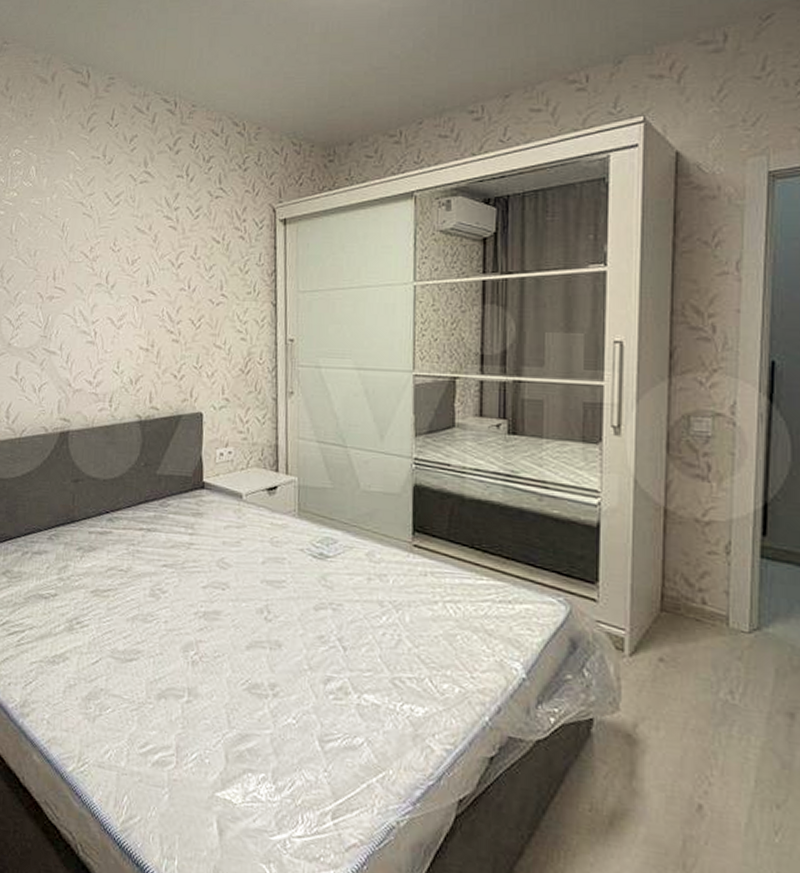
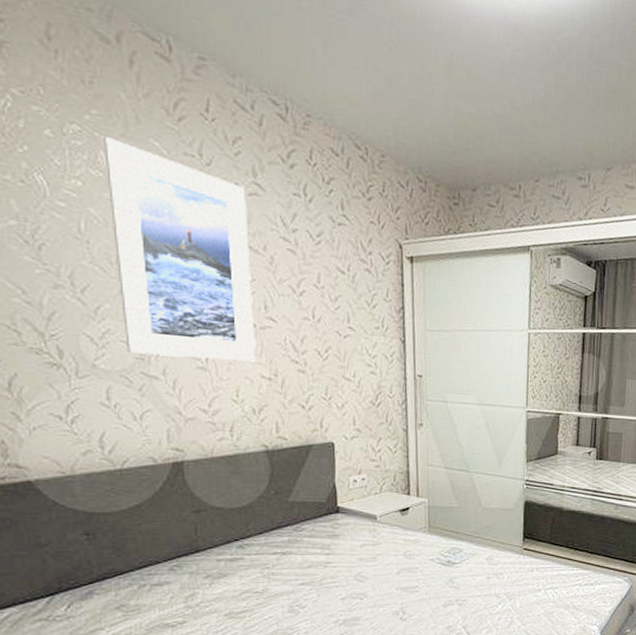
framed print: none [34,154,138,334] -> present [104,136,257,362]

